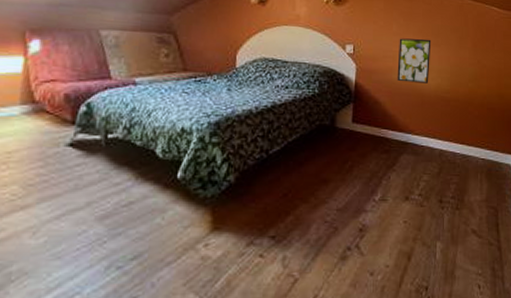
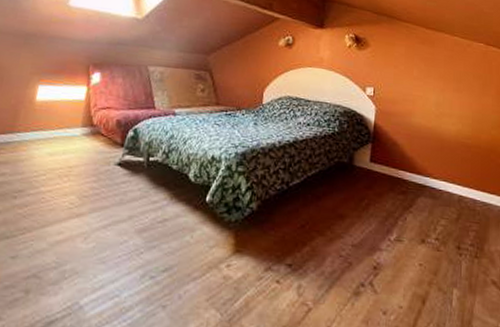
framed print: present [397,38,431,83] -> none [416,83,453,128]

